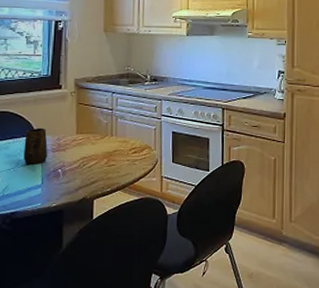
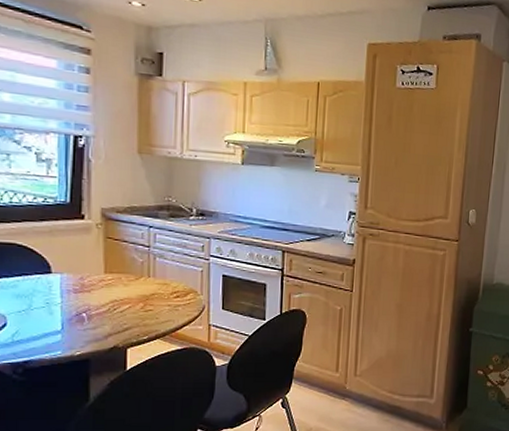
mug: present [23,127,48,164] -> none [37,264,69,307]

